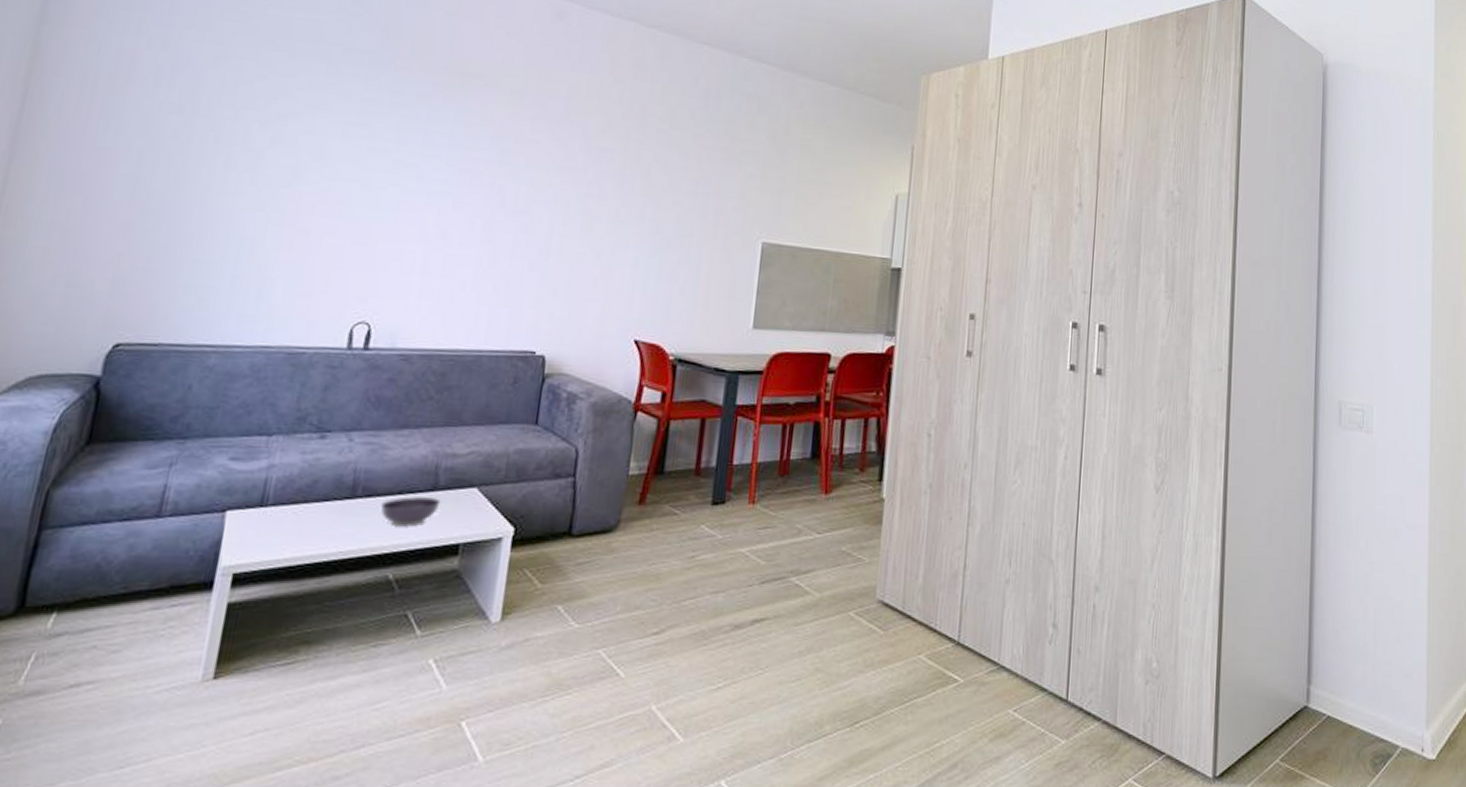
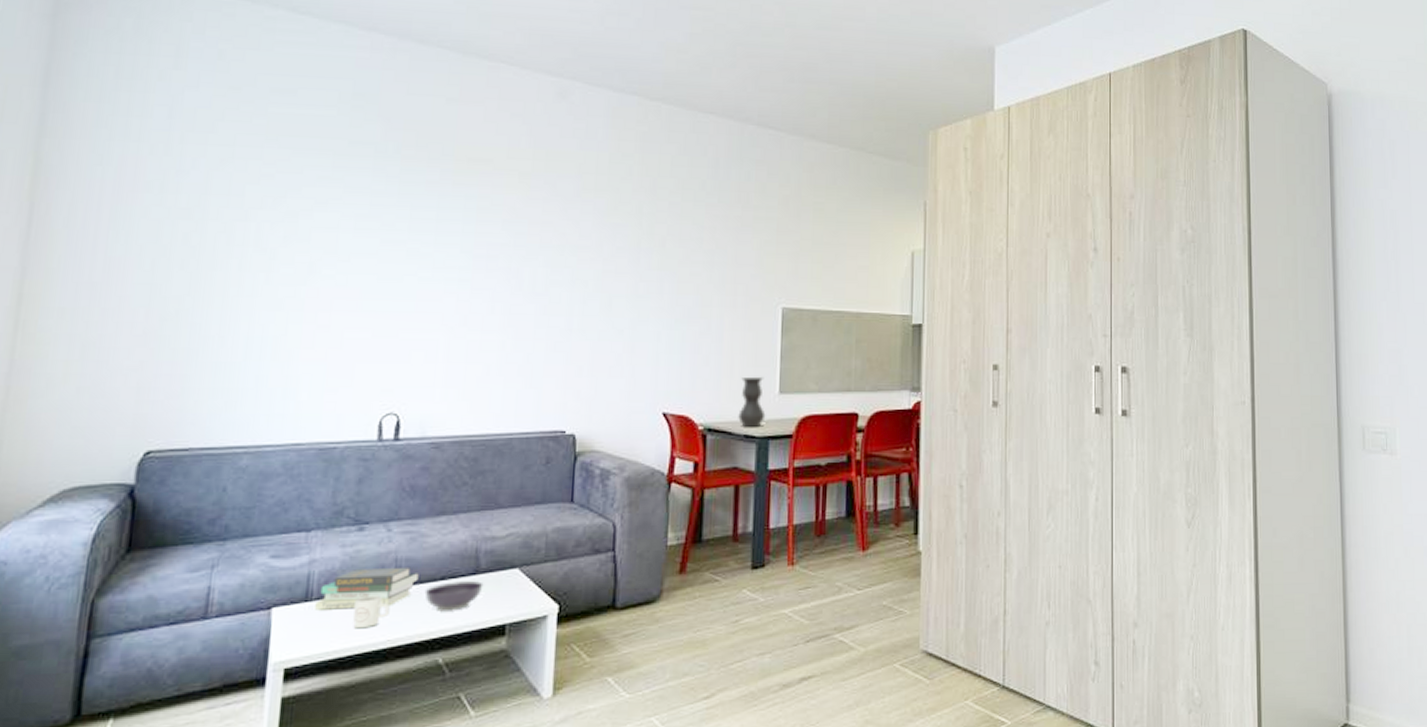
books: none [269,477,377,518] -> present [315,567,419,610]
mug: none [306,505,345,539] -> present [352,595,390,629]
vase: none [710,309,739,362] -> present [738,376,766,428]

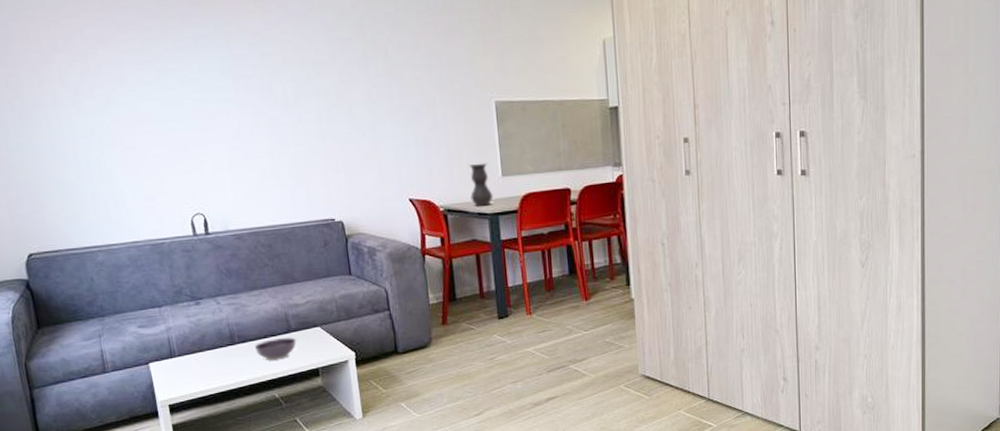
books: present [315,567,419,610] -> none [178,329,248,364]
mug: present [352,595,390,629] -> none [206,351,233,376]

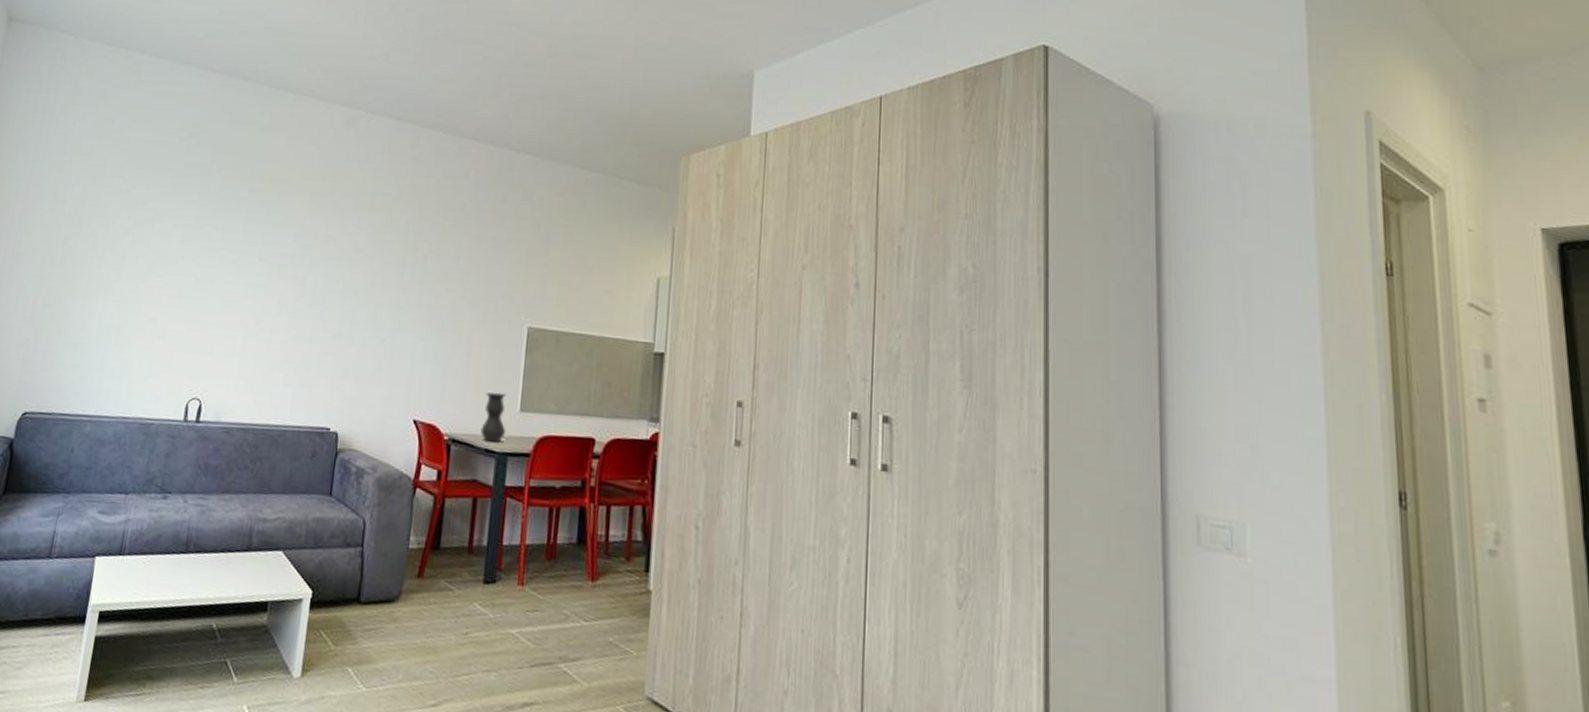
bowl: present [254,338,297,360] -> none [207,555,254,581]

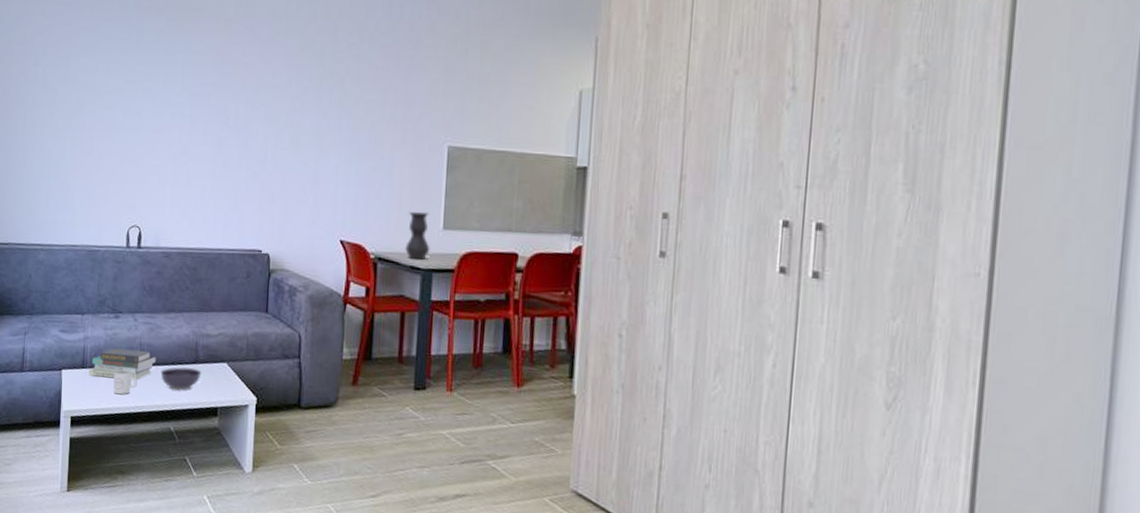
books: none [126,532,205,570] -> present [89,348,156,380]
mug: none [151,557,181,587] -> present [113,369,137,395]
bowl: none [207,555,254,581] -> present [160,367,202,390]

